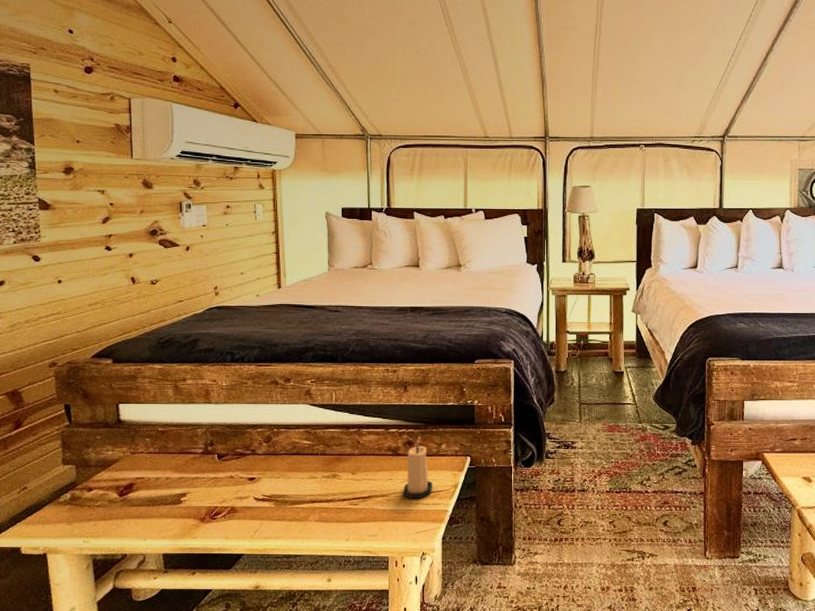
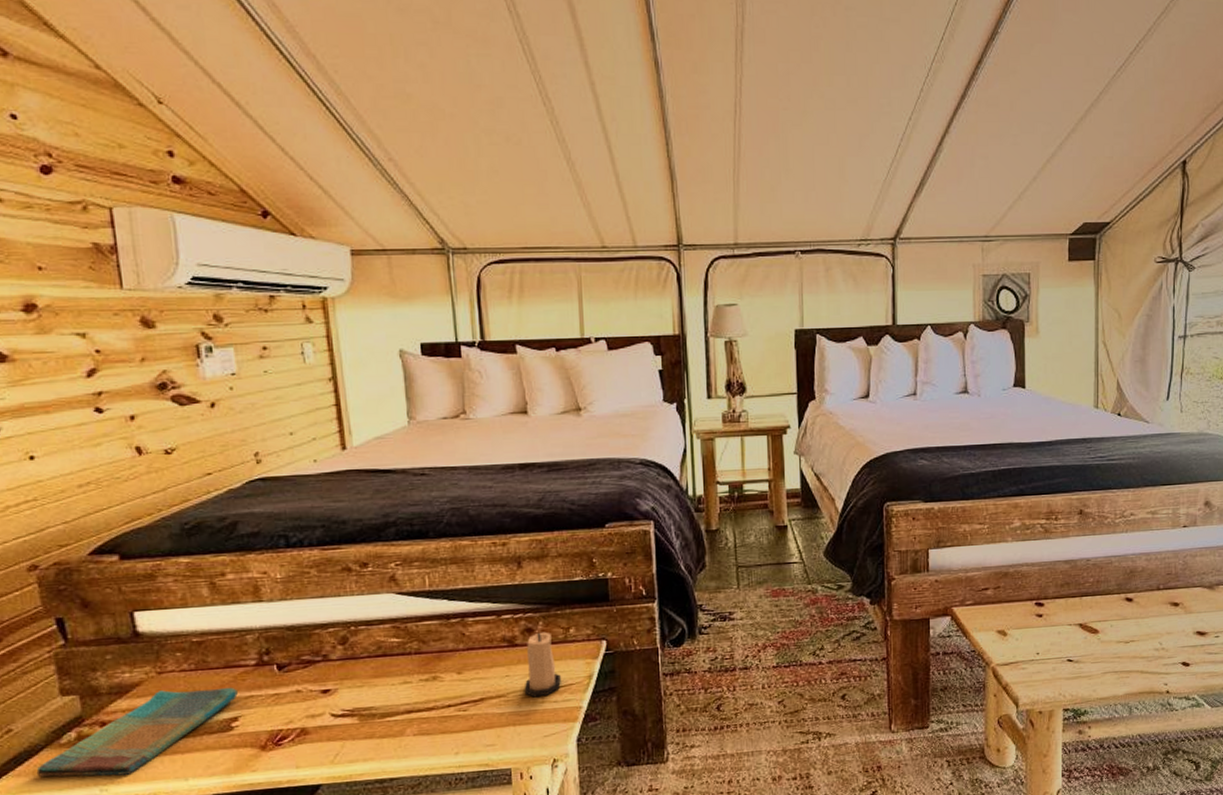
dish towel: none [40,467,187,531] -> present [36,687,238,777]

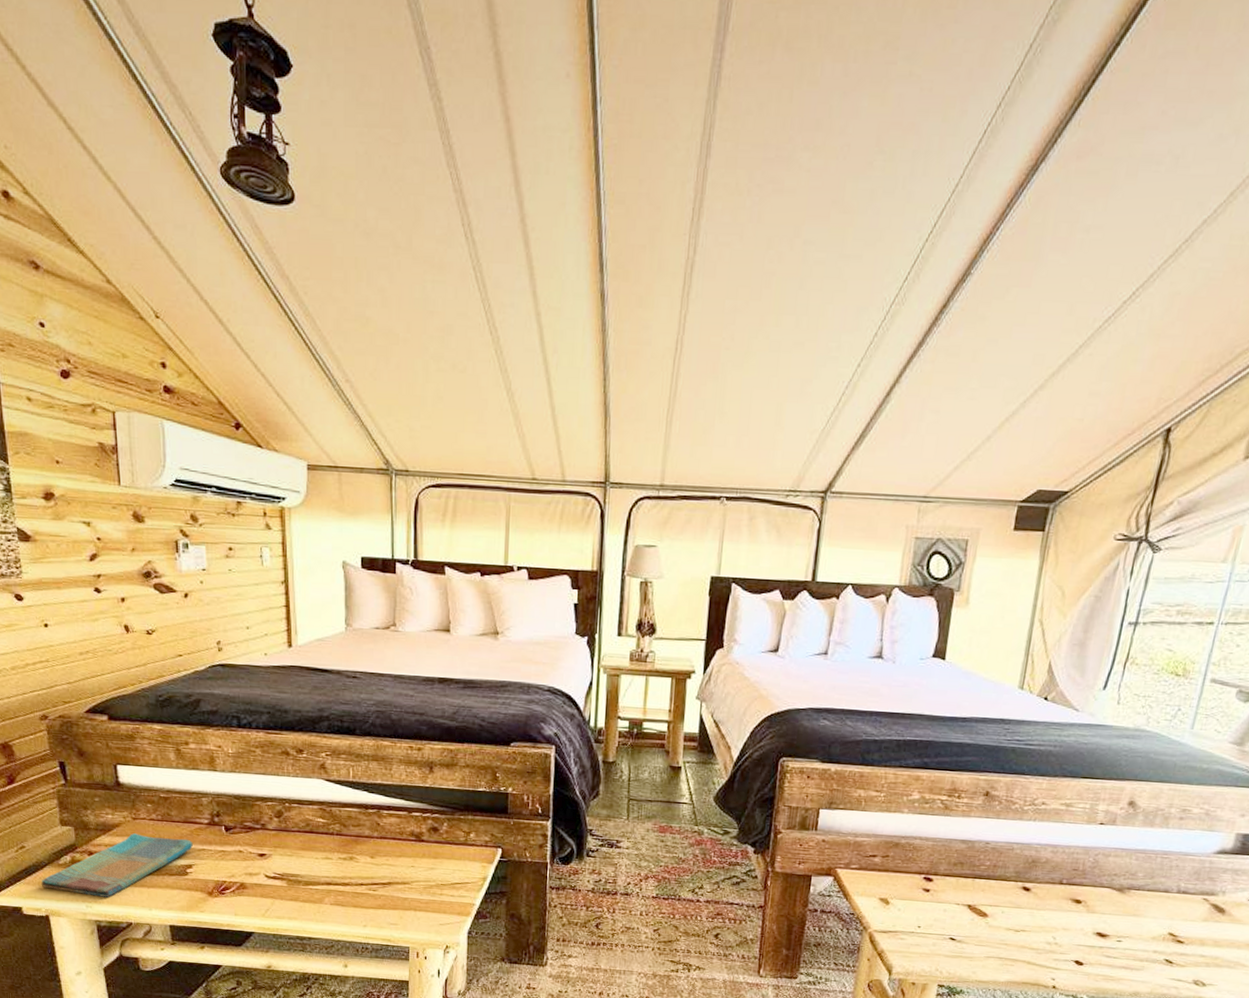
candle: present [524,631,561,698] -> none [426,832,459,890]

